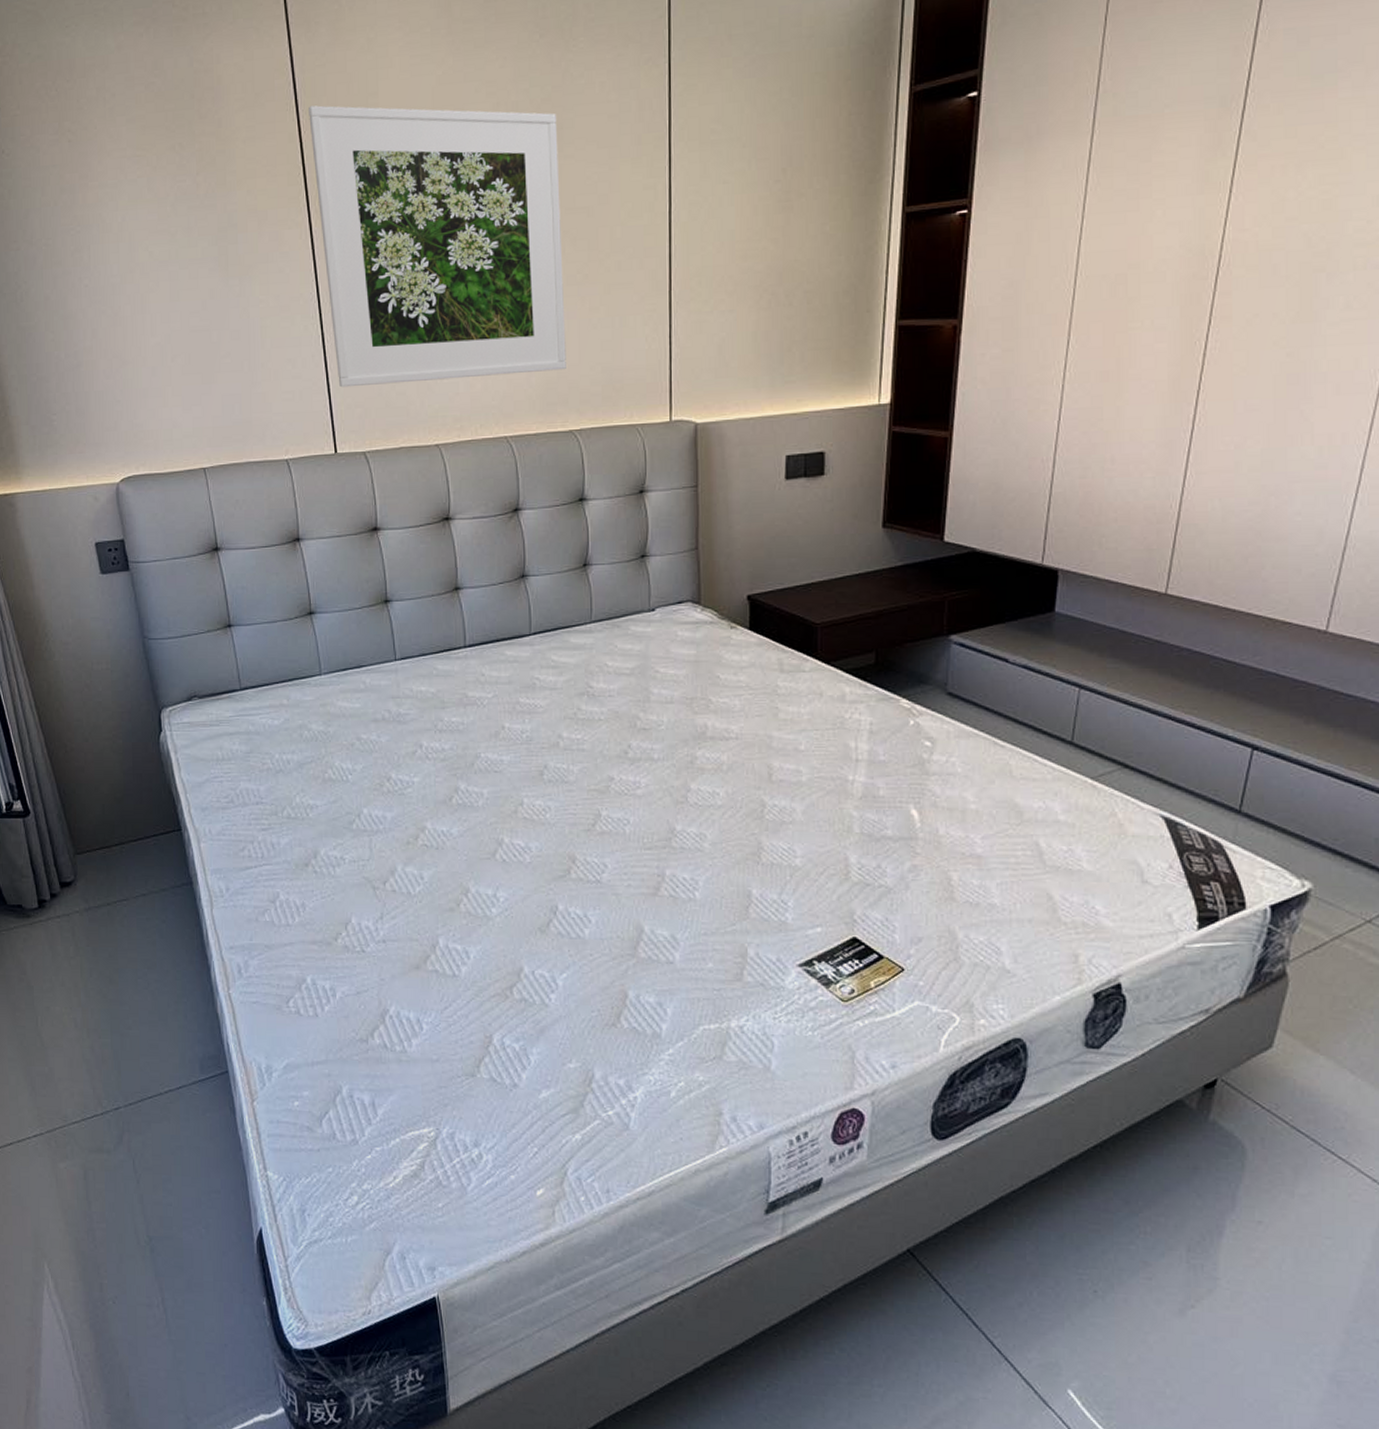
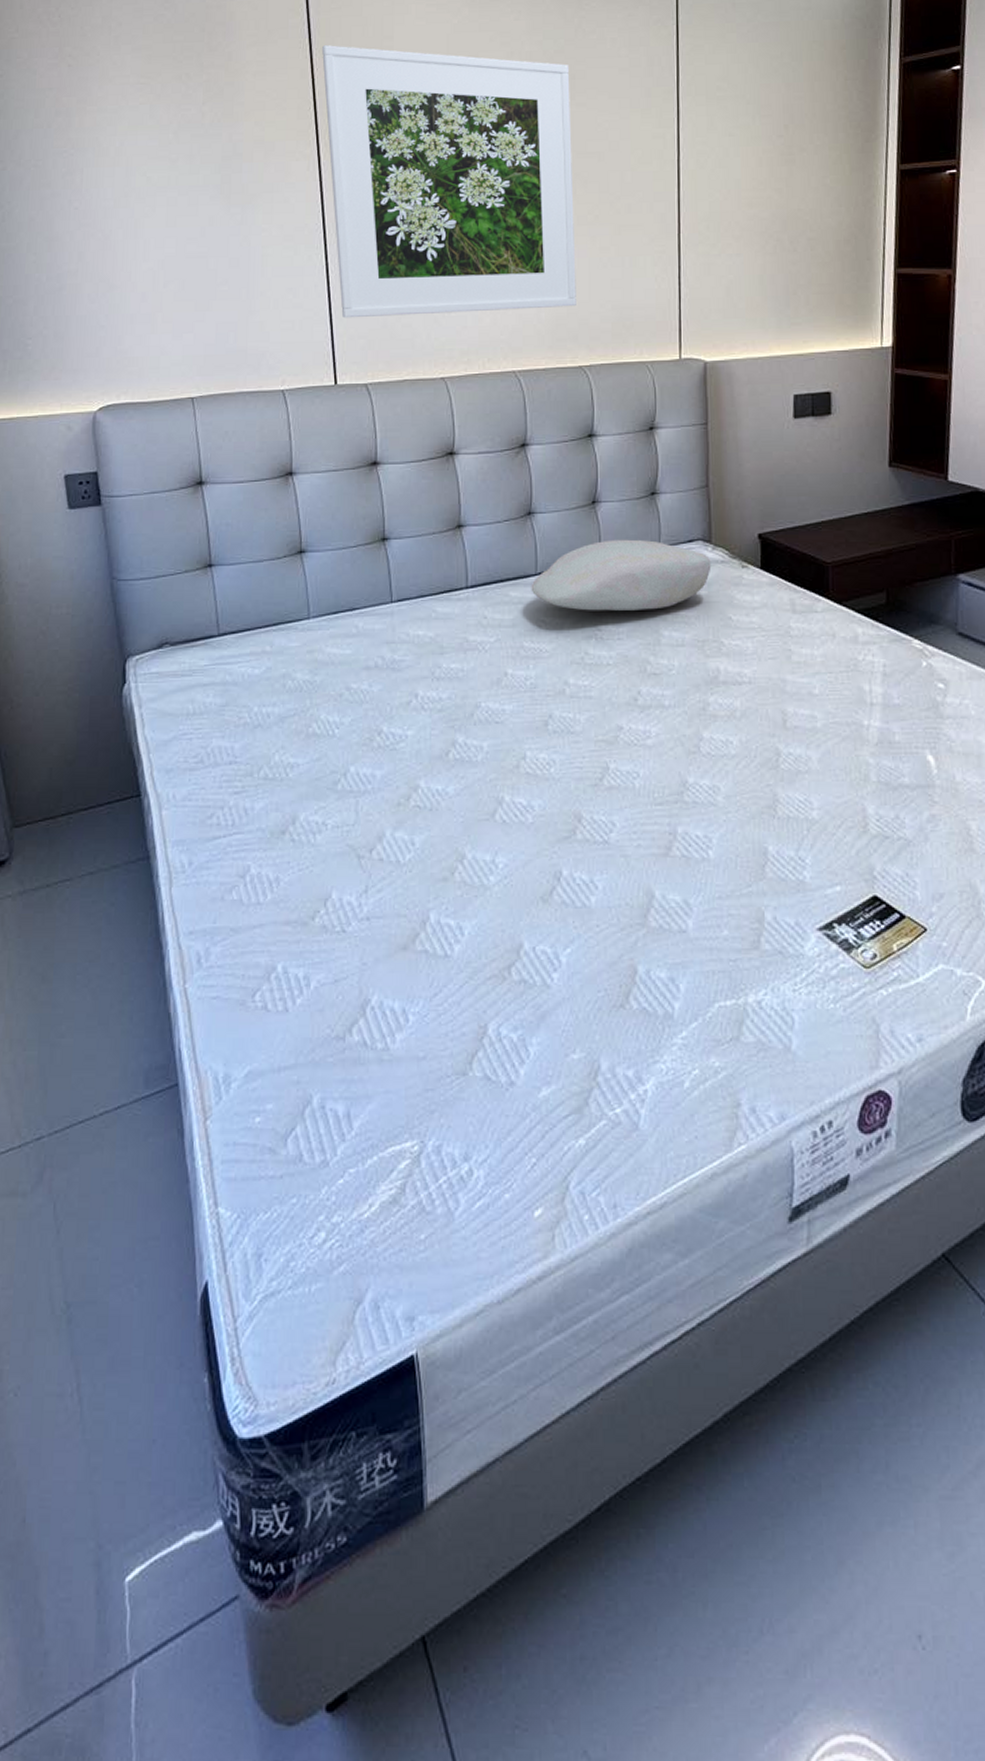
pillow: none [525,601,700,669] -> present [531,539,712,611]

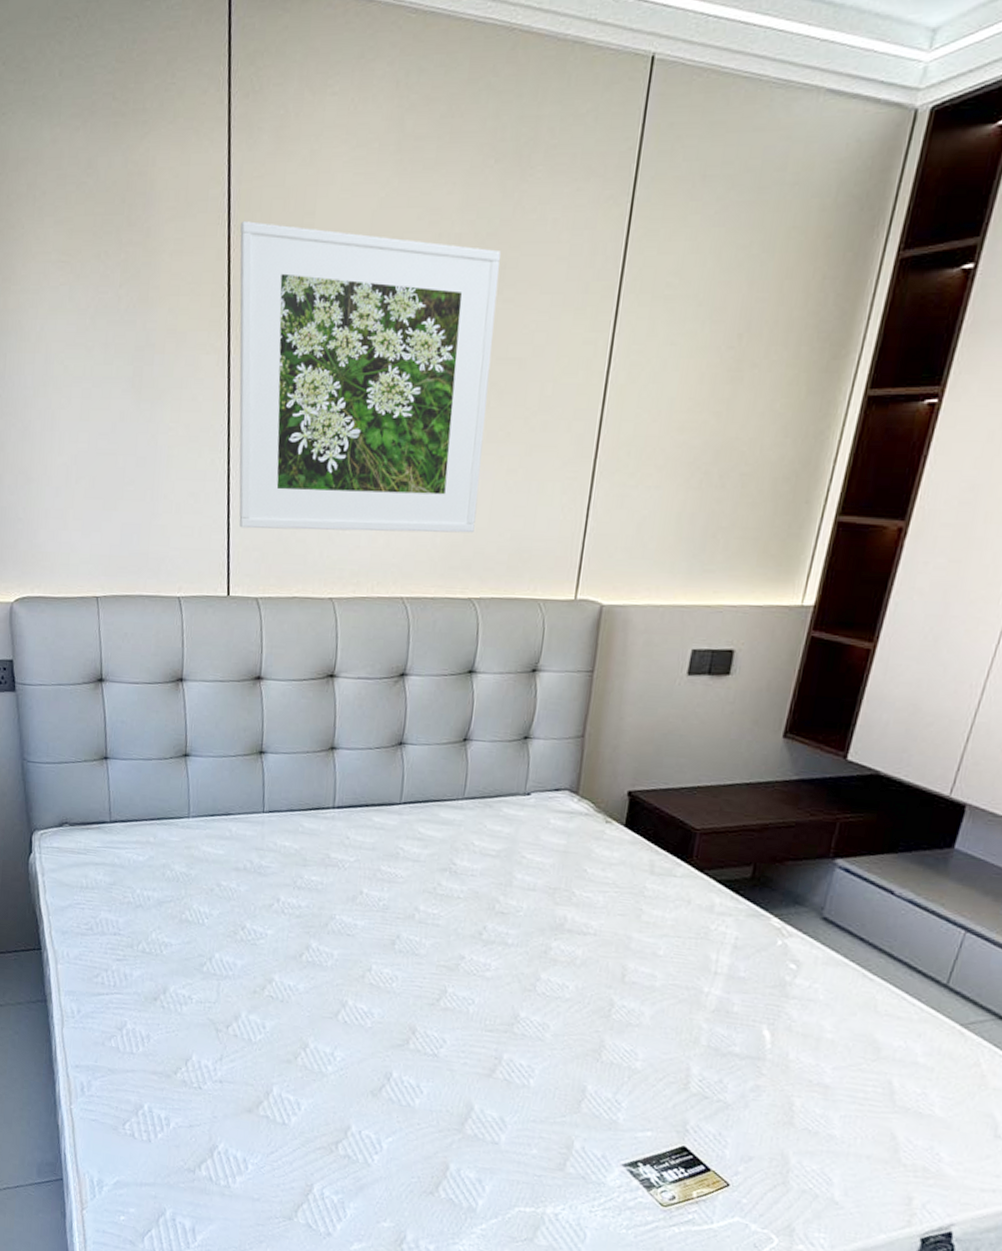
pillow: present [531,539,712,611] -> none [393,778,575,853]

